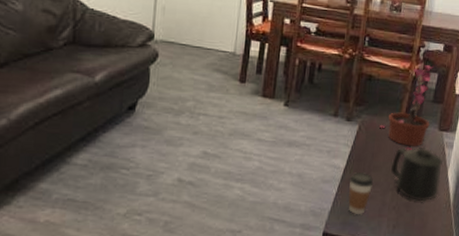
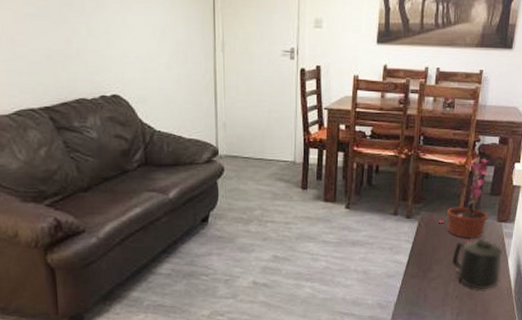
coffee cup: present [348,171,374,215] -> none [412,265,436,306]

